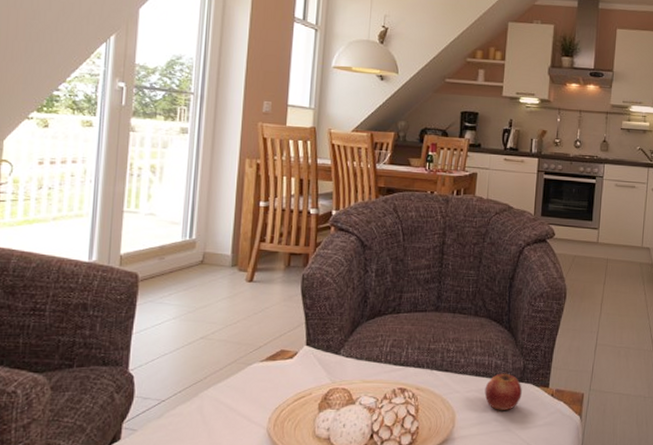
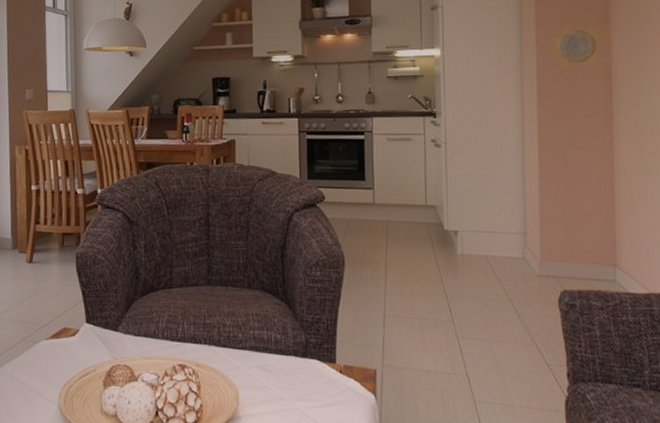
apple: present [484,372,522,410] -> none [266,347,307,388]

